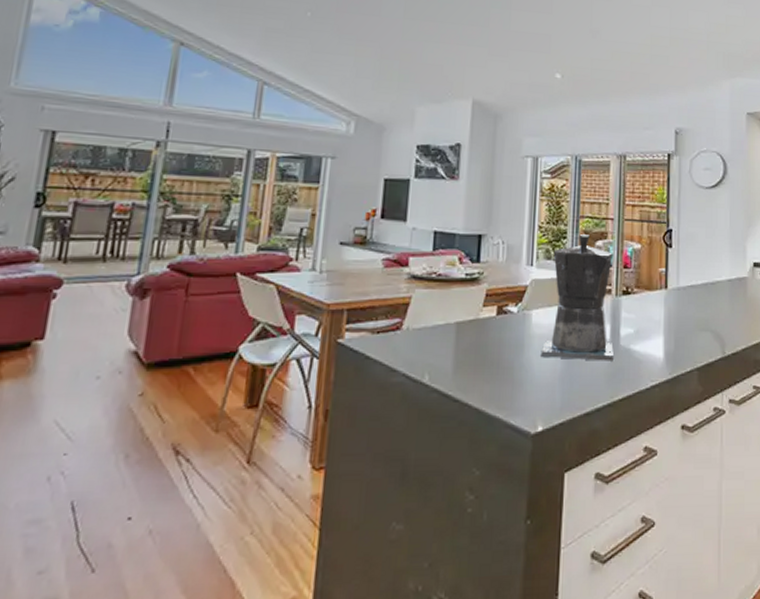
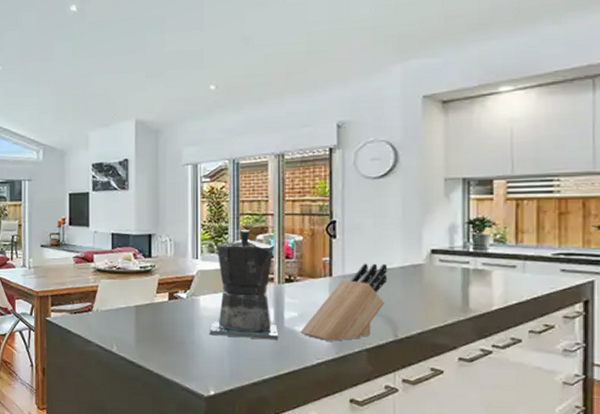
knife block: none [636,275,717,360] -> present [300,263,388,341]

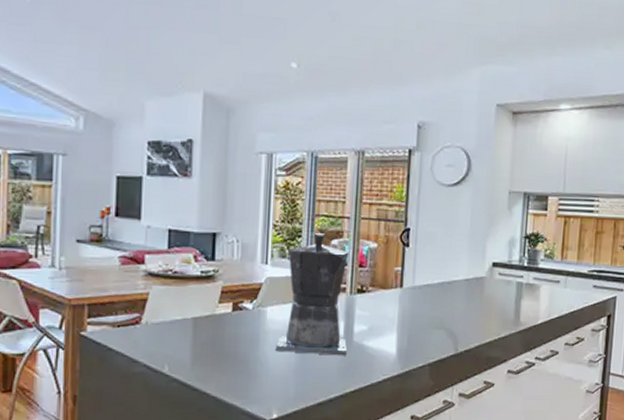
knife block: present [300,263,388,341] -> none [369,274,454,356]

